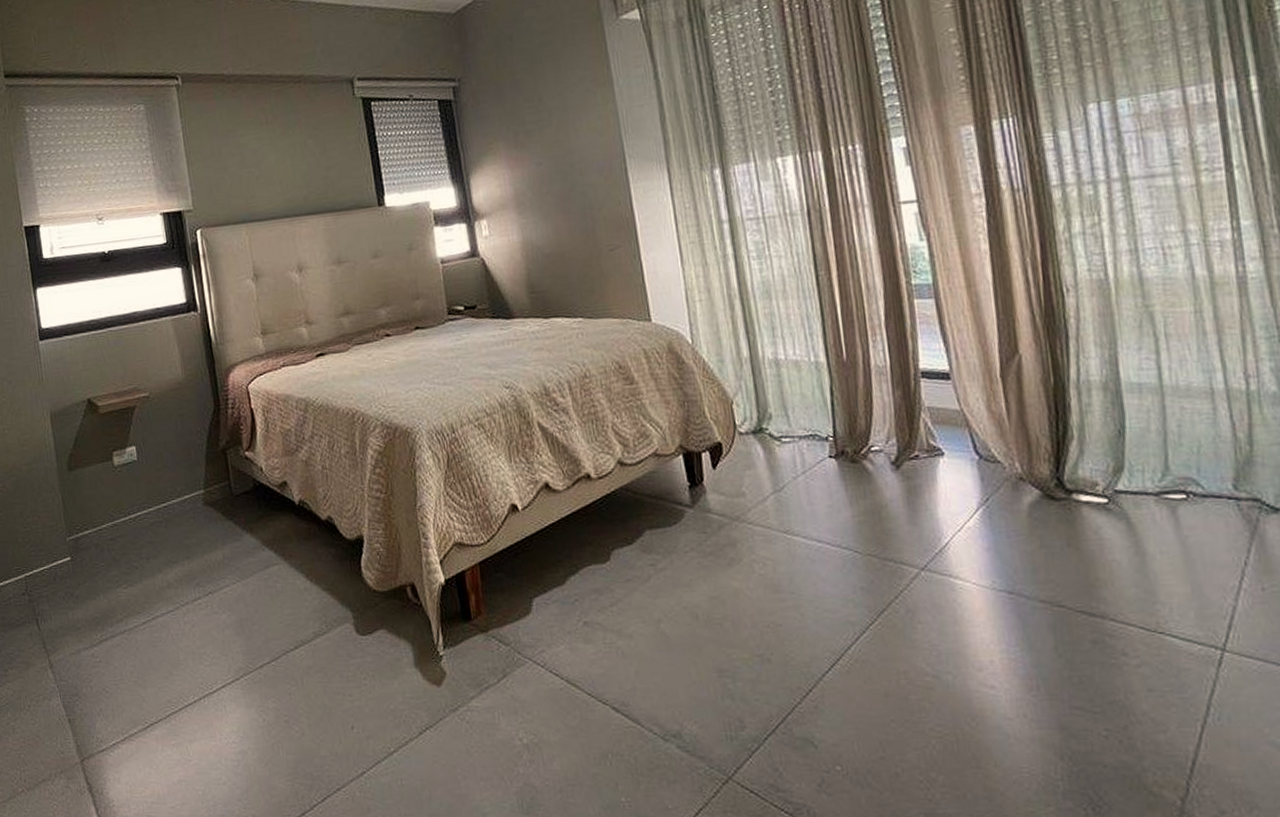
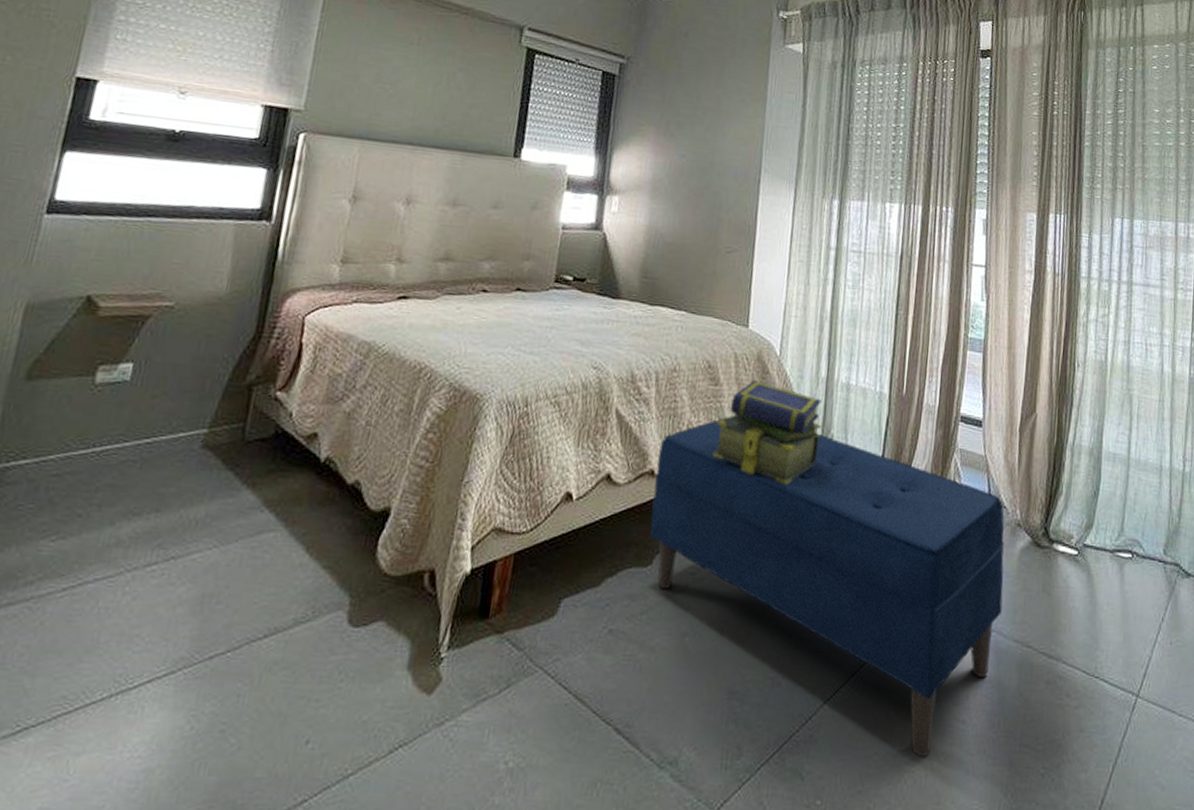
bench: none [589,411,1018,722] -> present [650,416,1005,756]
stack of books: none [641,372,759,471] -> present [712,380,822,486]

